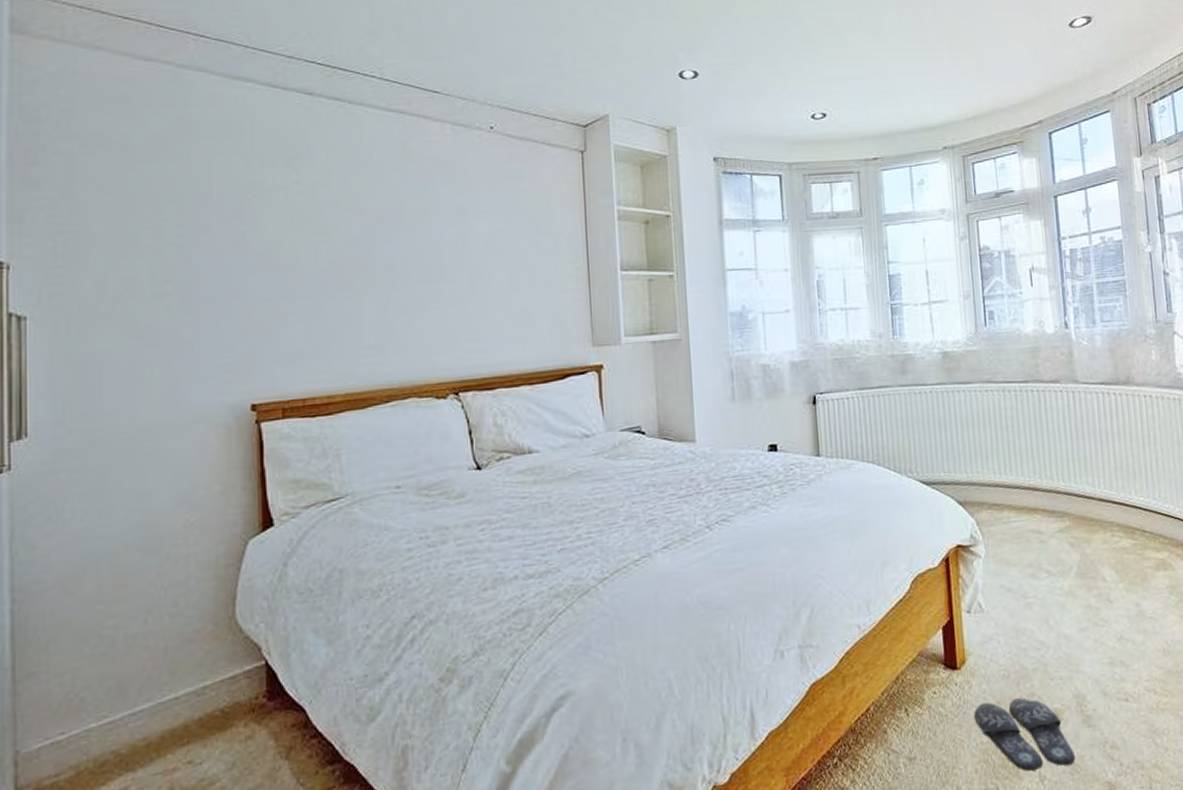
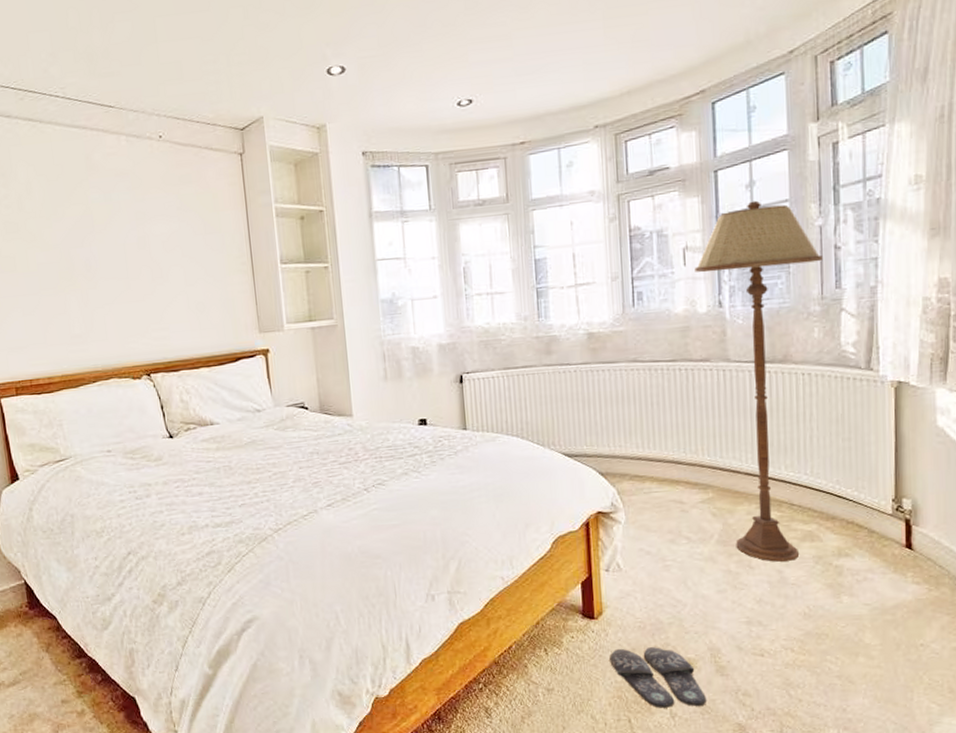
floor lamp: none [1041,226,1154,594] -> present [694,200,823,562]

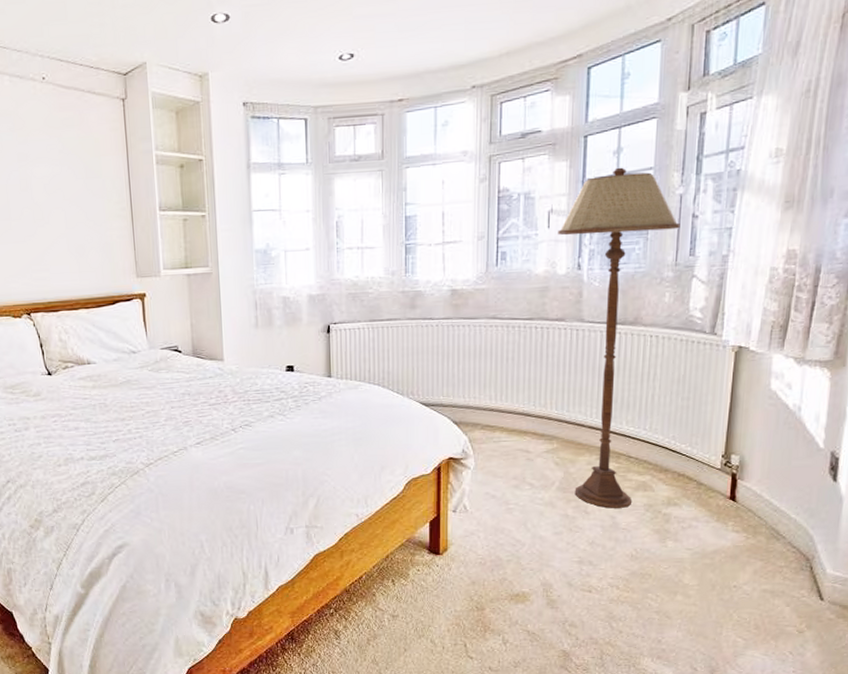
slippers: present [609,647,706,708] -> none [451,581,536,635]

